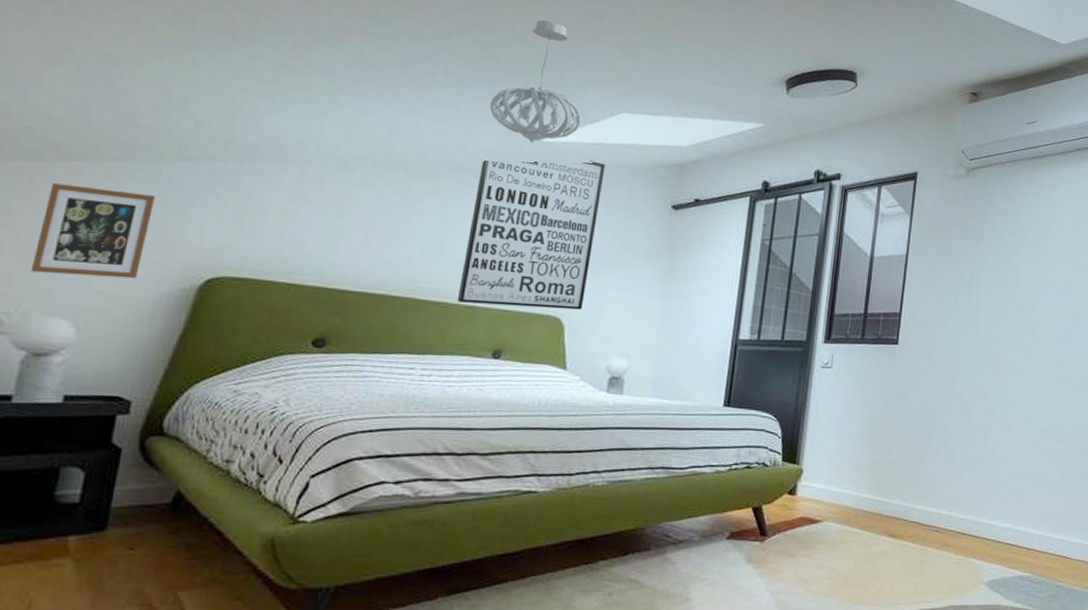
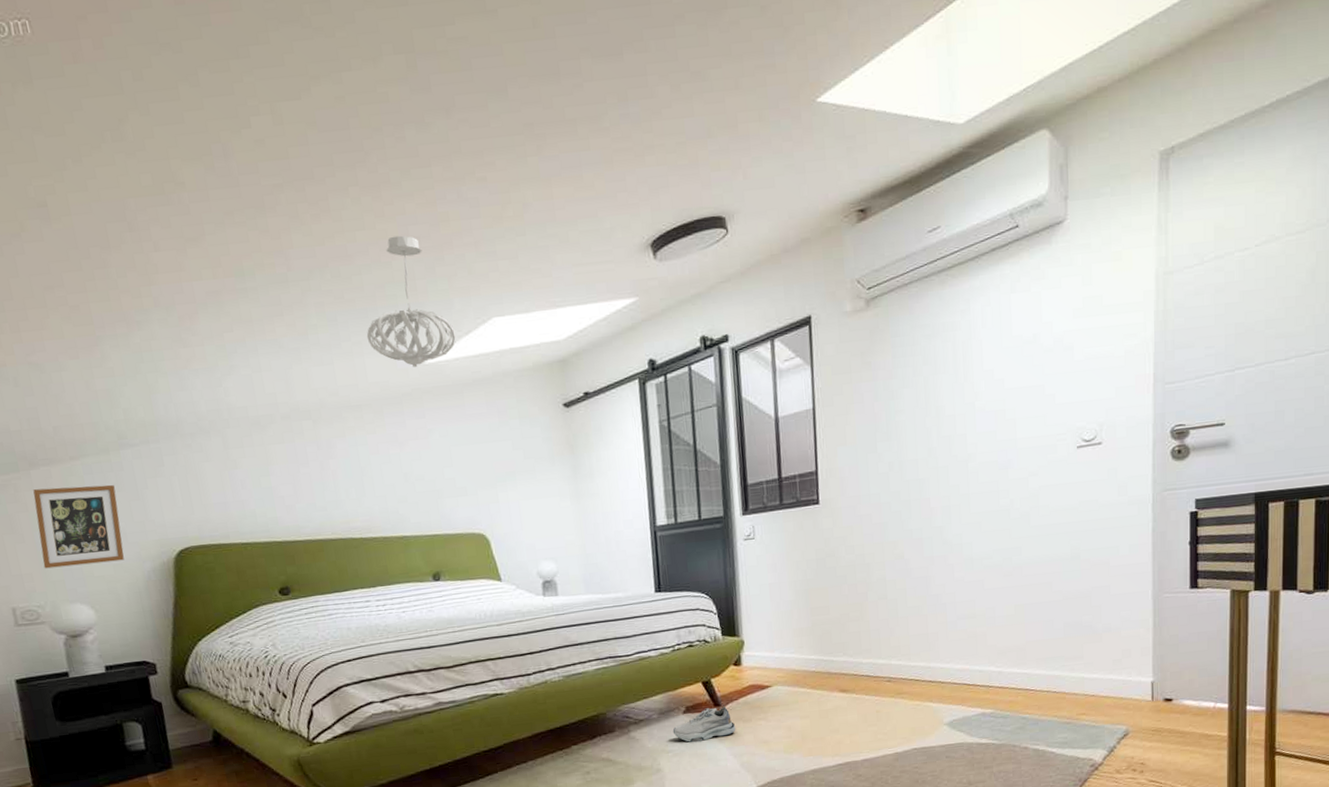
wall art: present [457,161,605,310] -> none [375,373,502,535]
shoe: none [711,534,778,573] -> present [672,704,736,743]

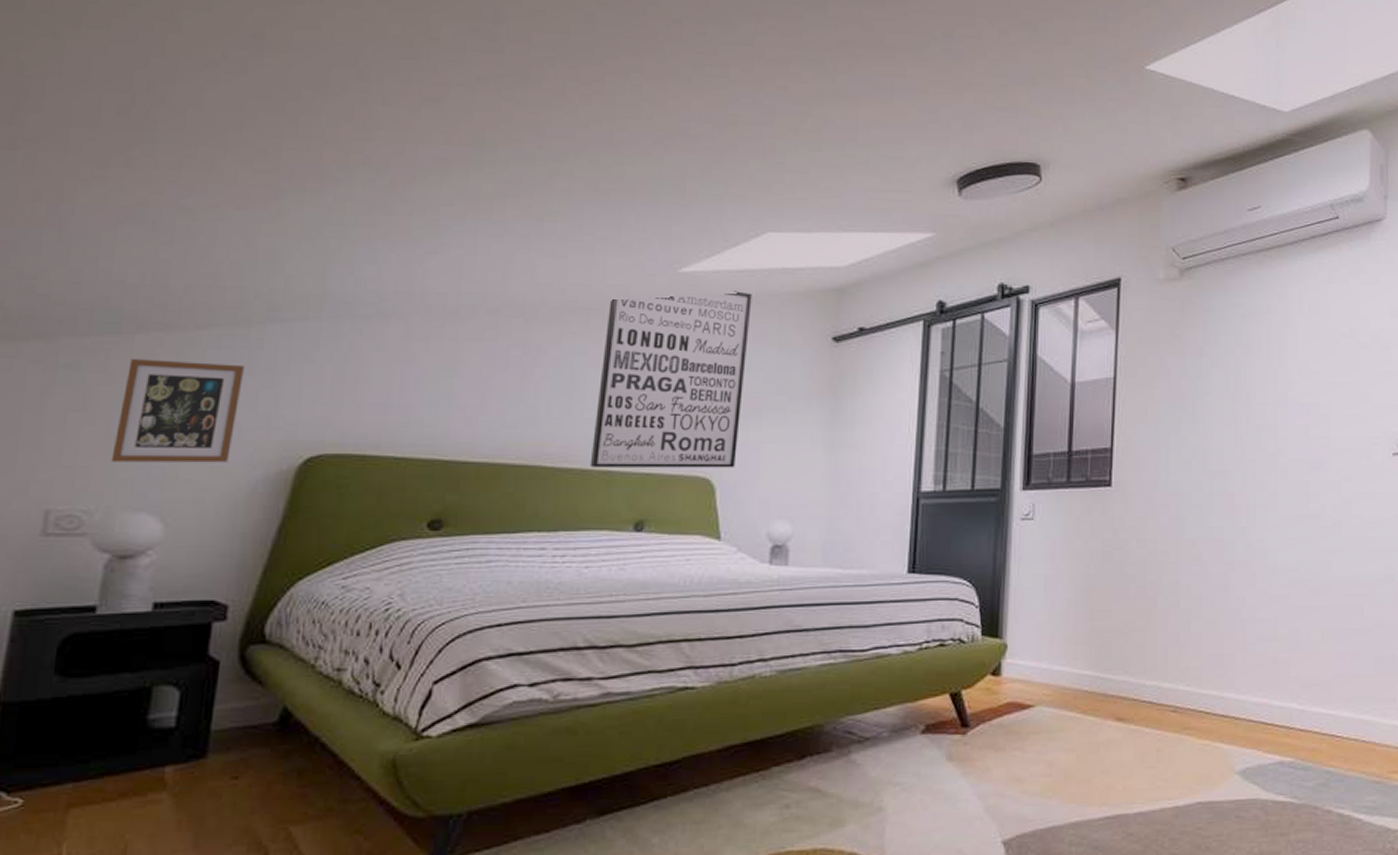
pendant light: present [366,235,456,367] -> none [615,130,721,274]
wall art: none [375,373,502,535] -> present [589,291,752,468]
shoe: present [672,704,736,743] -> none [905,725,985,775]

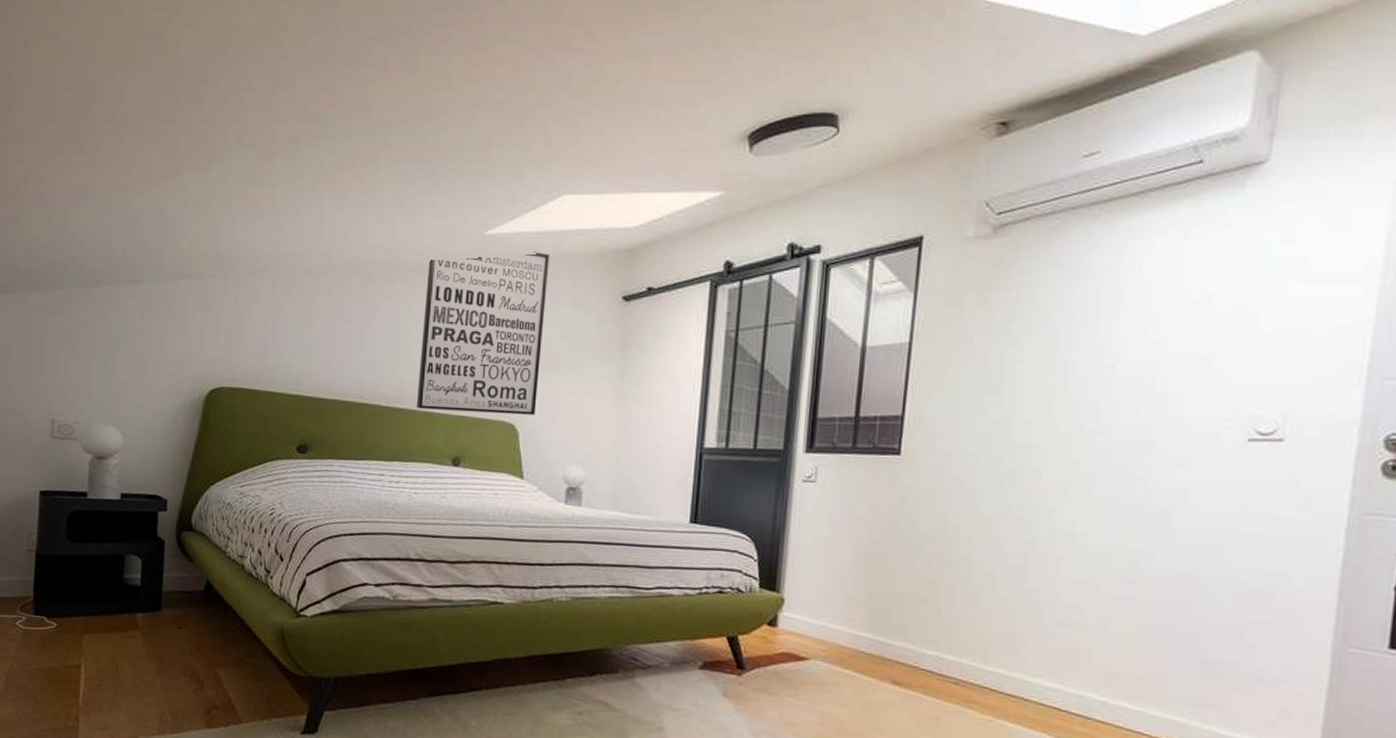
picture frame: present [111,359,244,463] -> none [87,307,165,390]

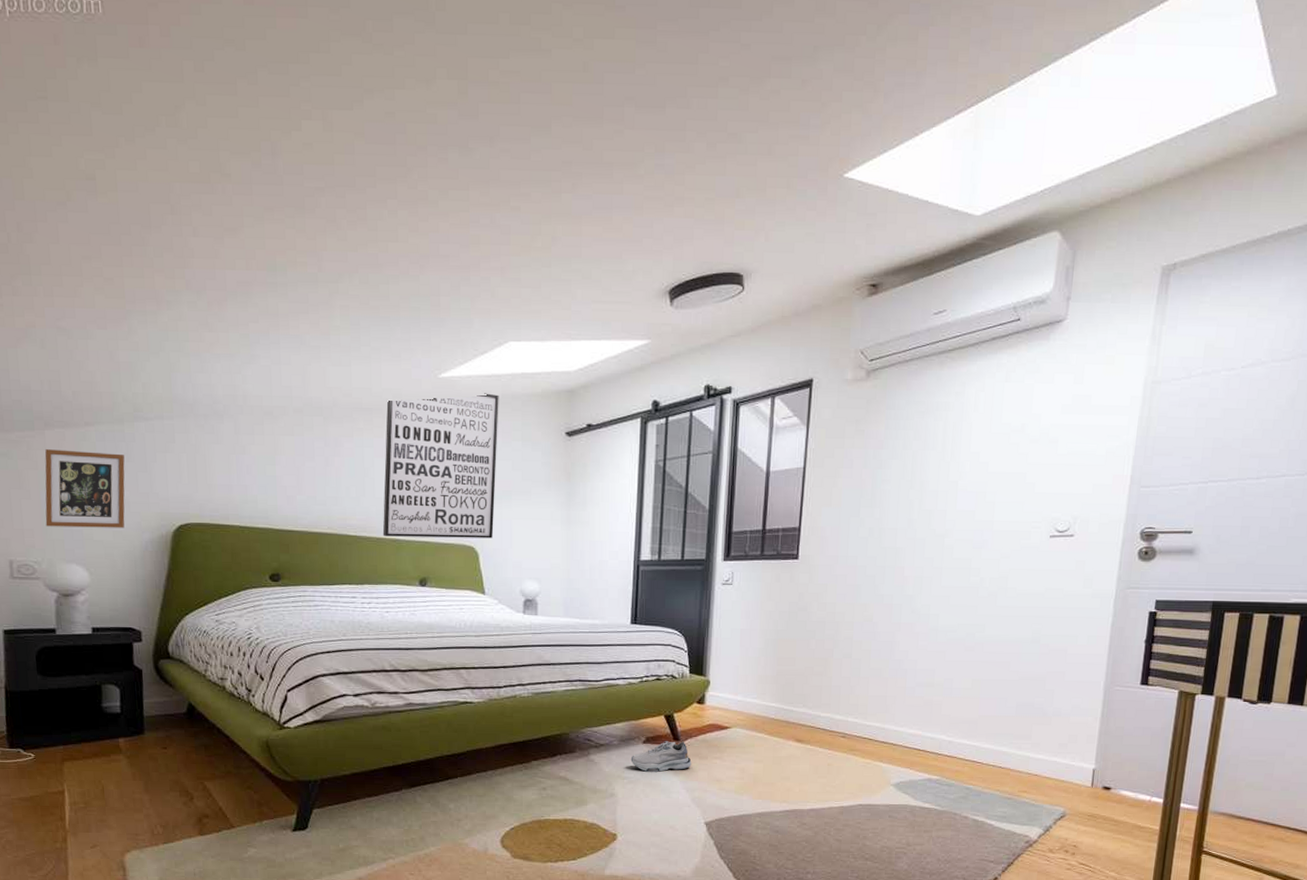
picture frame: none [87,307,165,390] -> present [44,449,125,528]
shoe: none [684,668,759,707] -> present [630,739,692,773]

